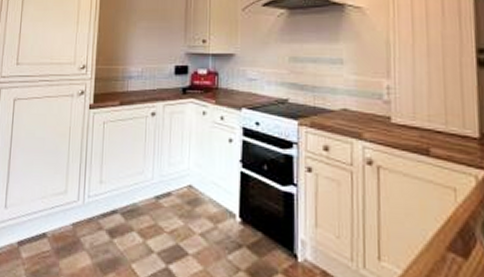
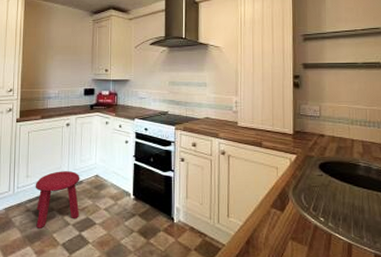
stool: none [110,177,168,255] -> present [35,171,80,228]

